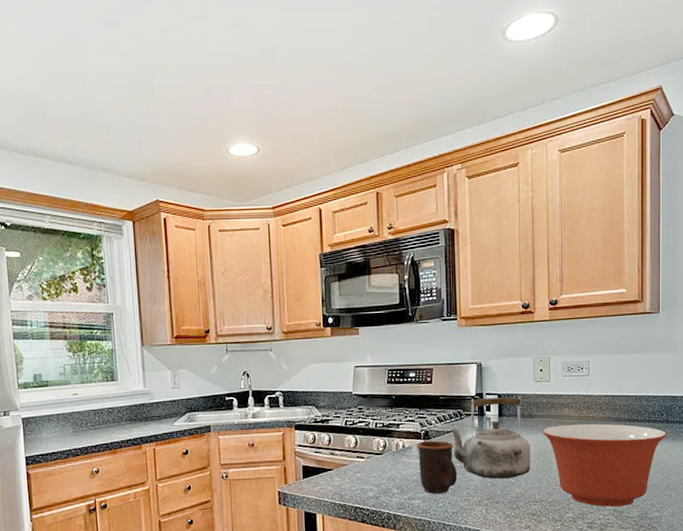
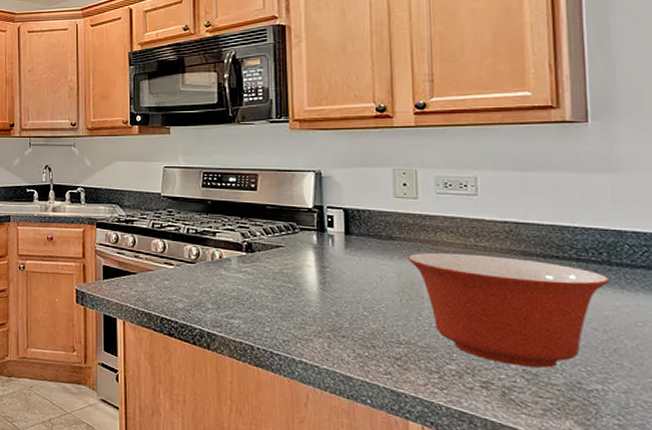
mug: present [417,440,458,494] -> none [237,253,290,317]
kettle: present [448,396,531,479] -> none [278,211,392,310]

